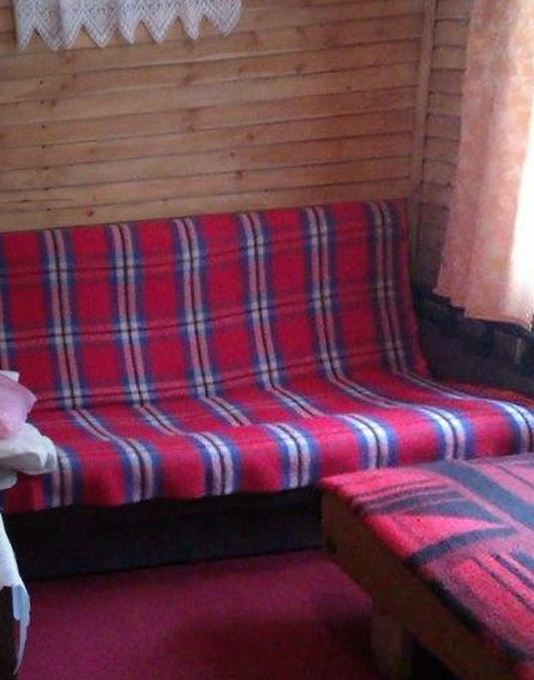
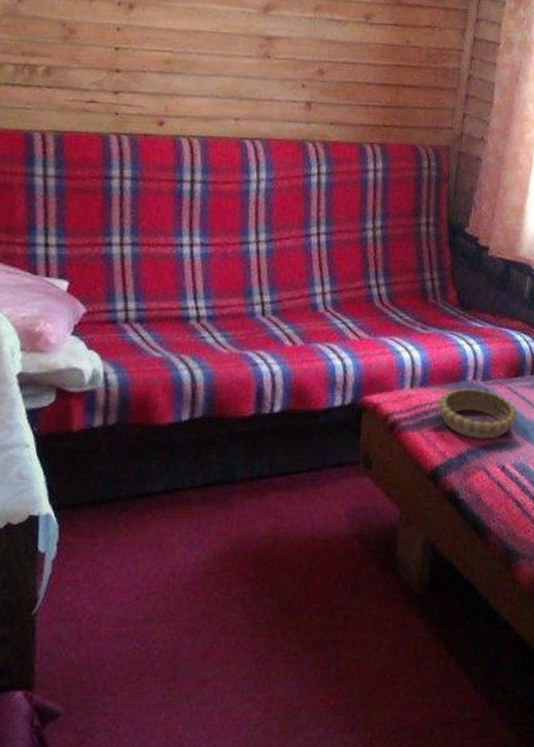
decorative bowl: none [410,468,513,525] -> present [438,388,518,439]

